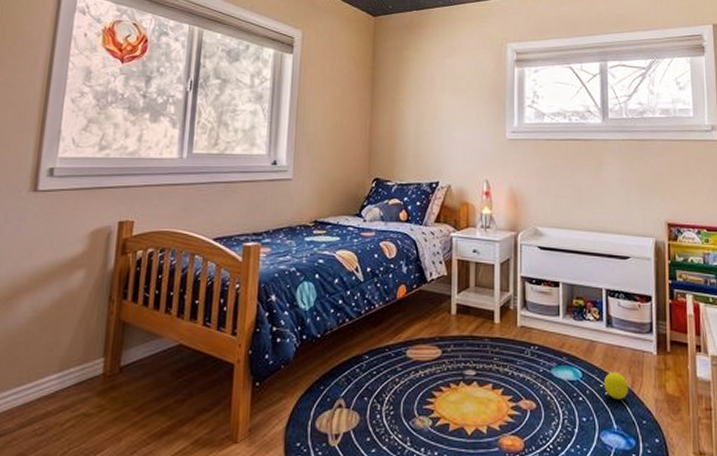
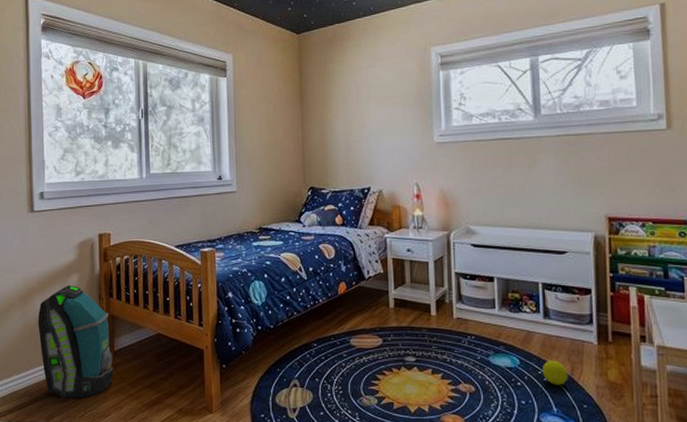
backpack: none [19,282,120,430] -> present [38,284,114,399]

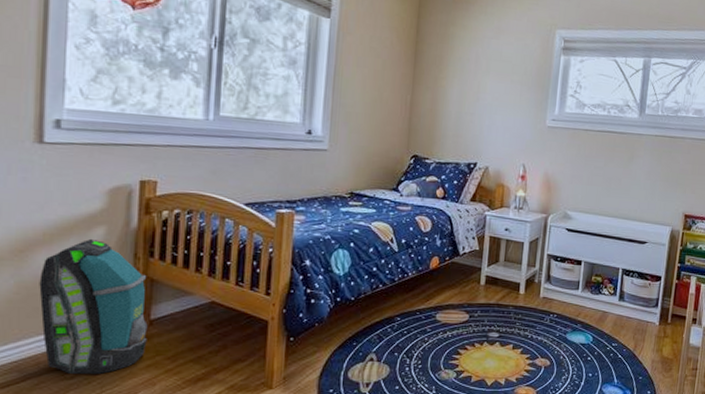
ball: present [543,360,569,386] -> none [610,337,632,360]

